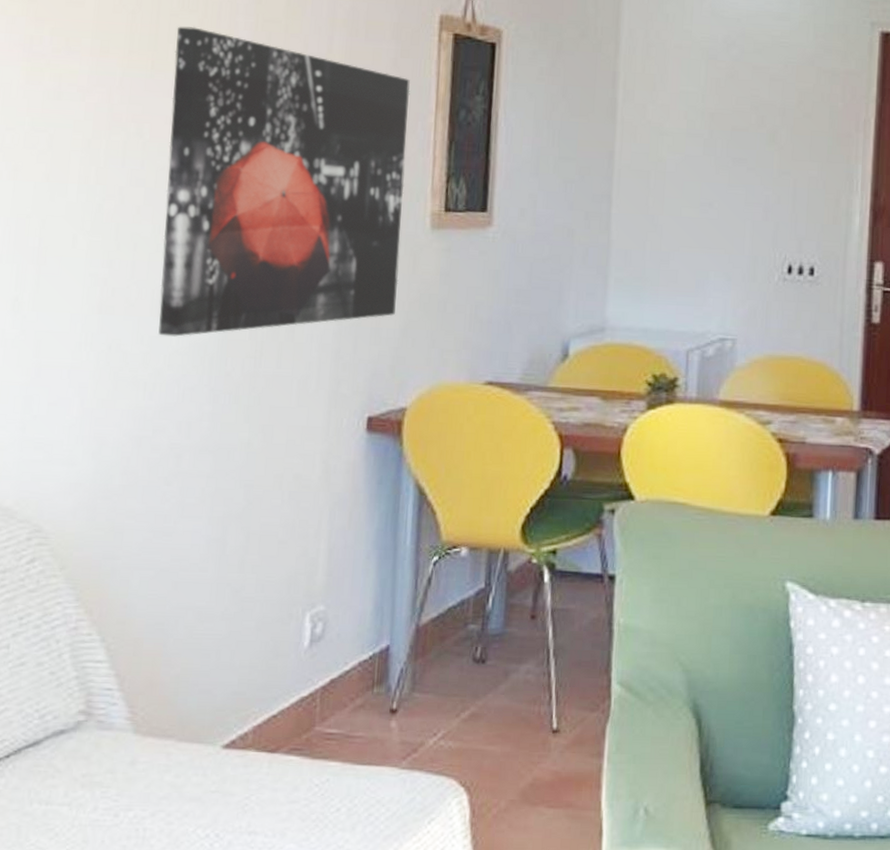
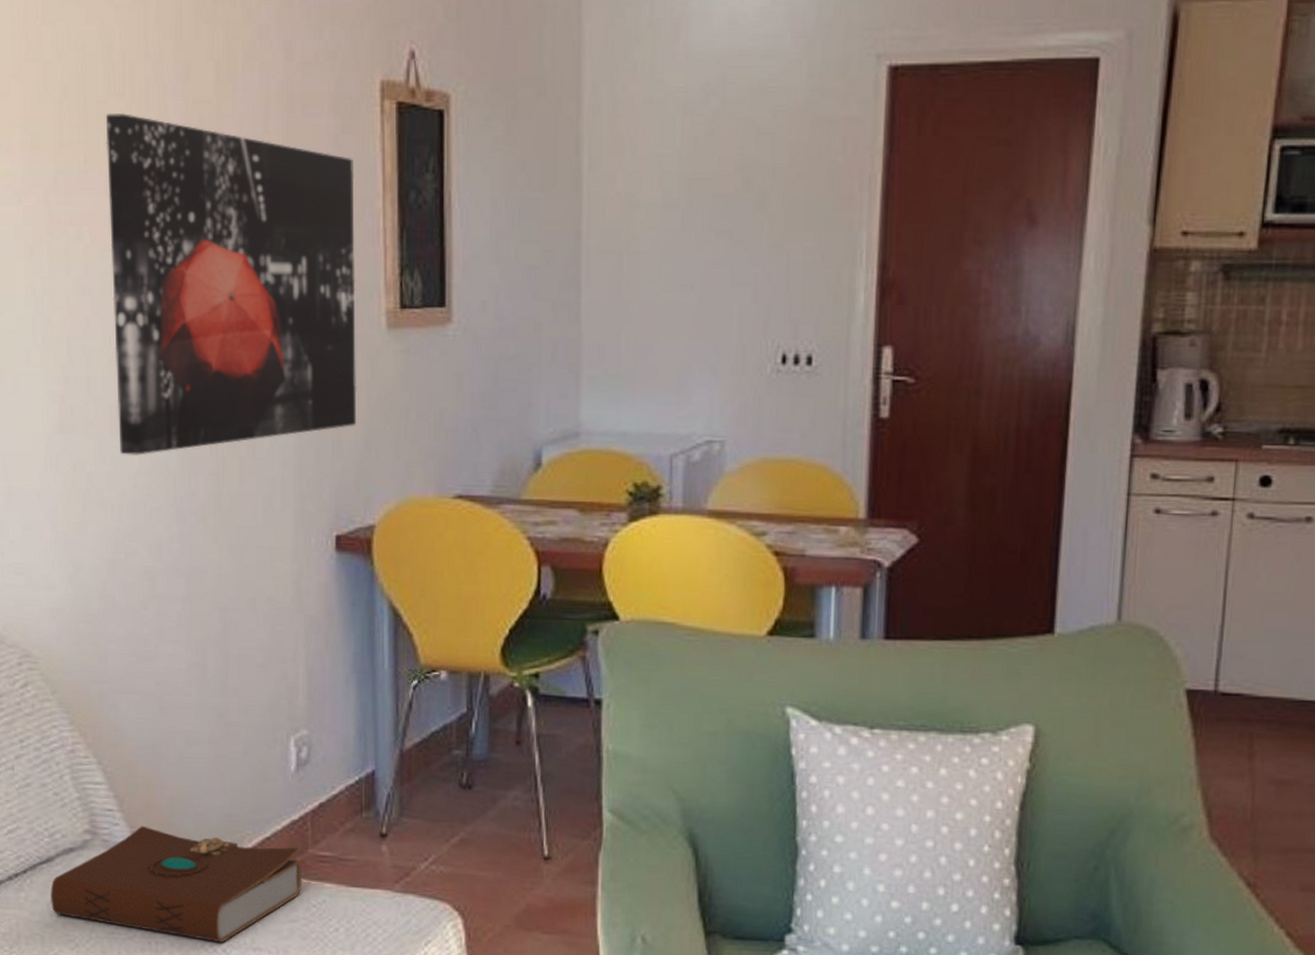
book: none [33,705,307,828] -> present [51,825,302,943]

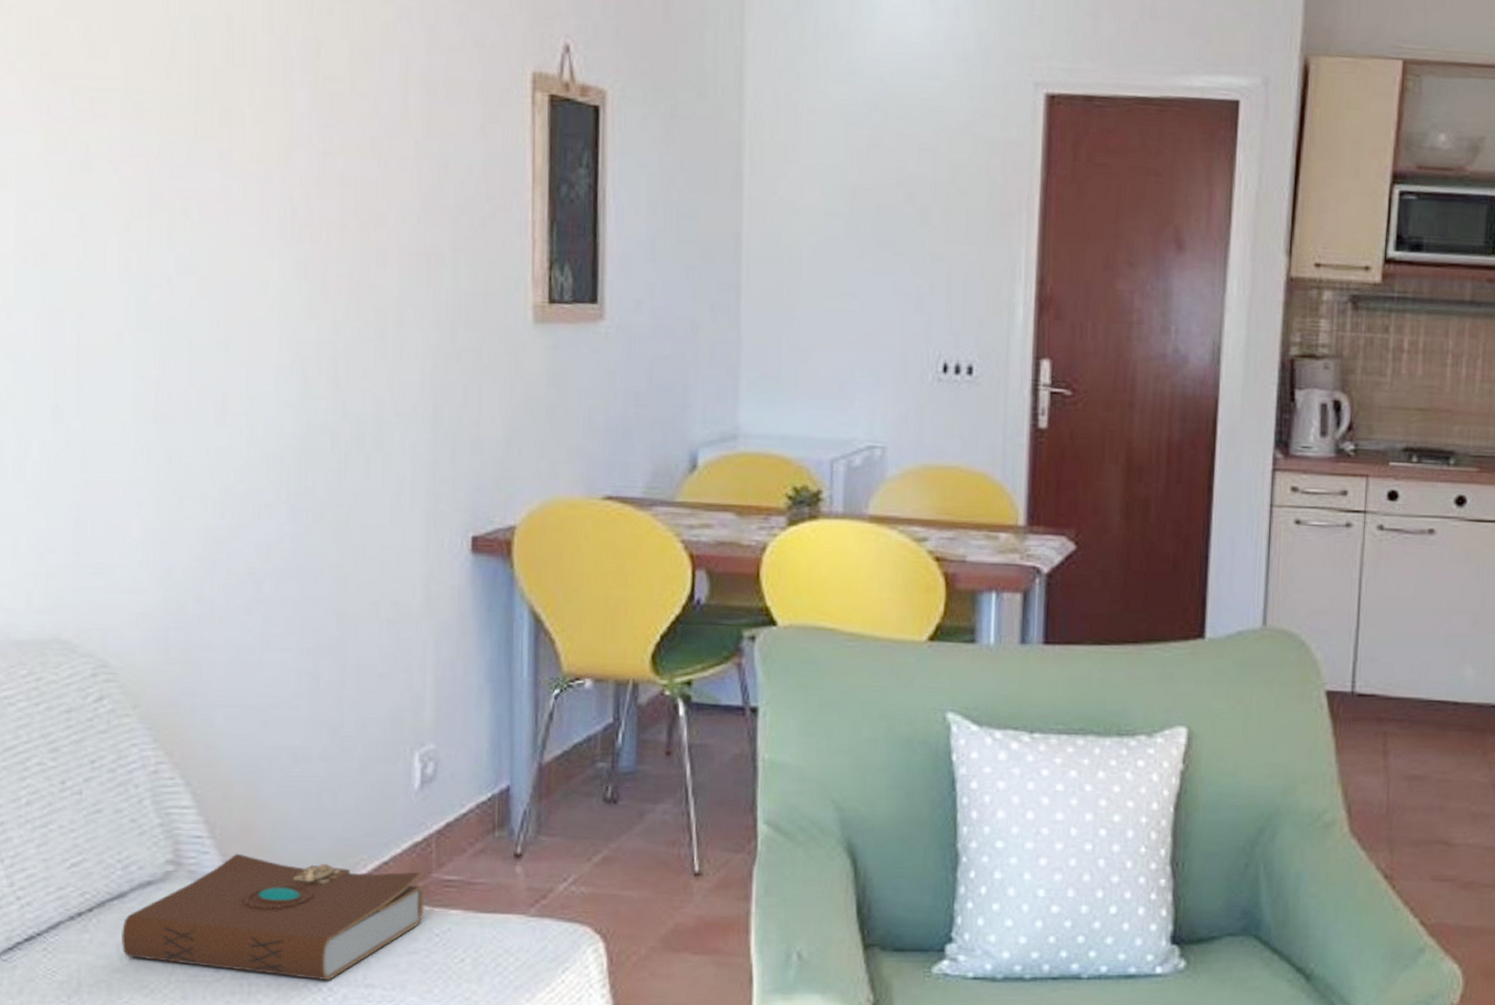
wall art: present [105,112,357,455] -> none [221,85,502,448]

